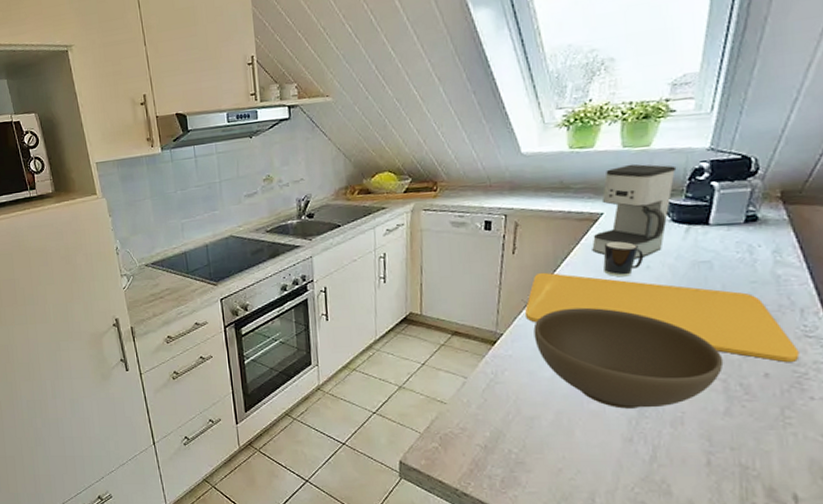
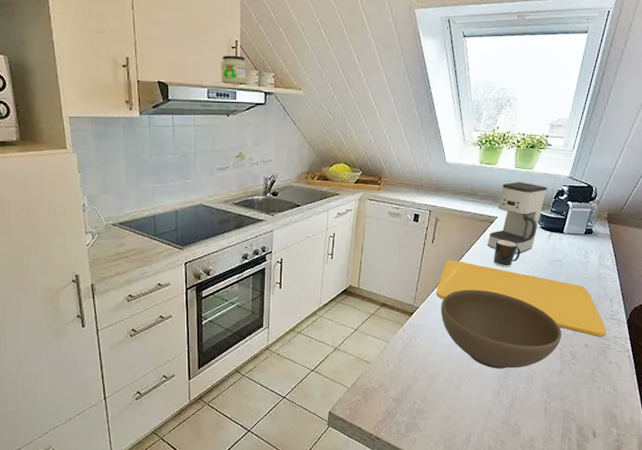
jar: none [239,71,267,105] -> present [222,55,246,85]

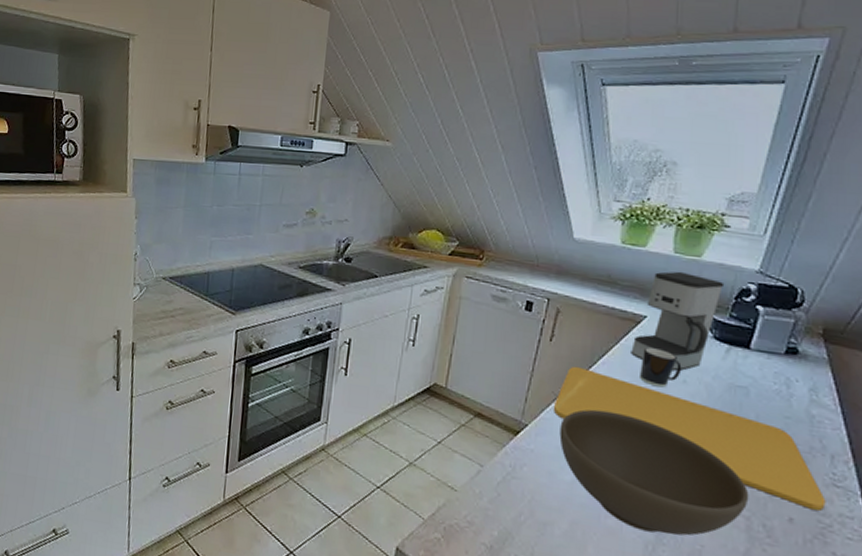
jar: present [222,55,246,85] -> none [298,100,327,133]

